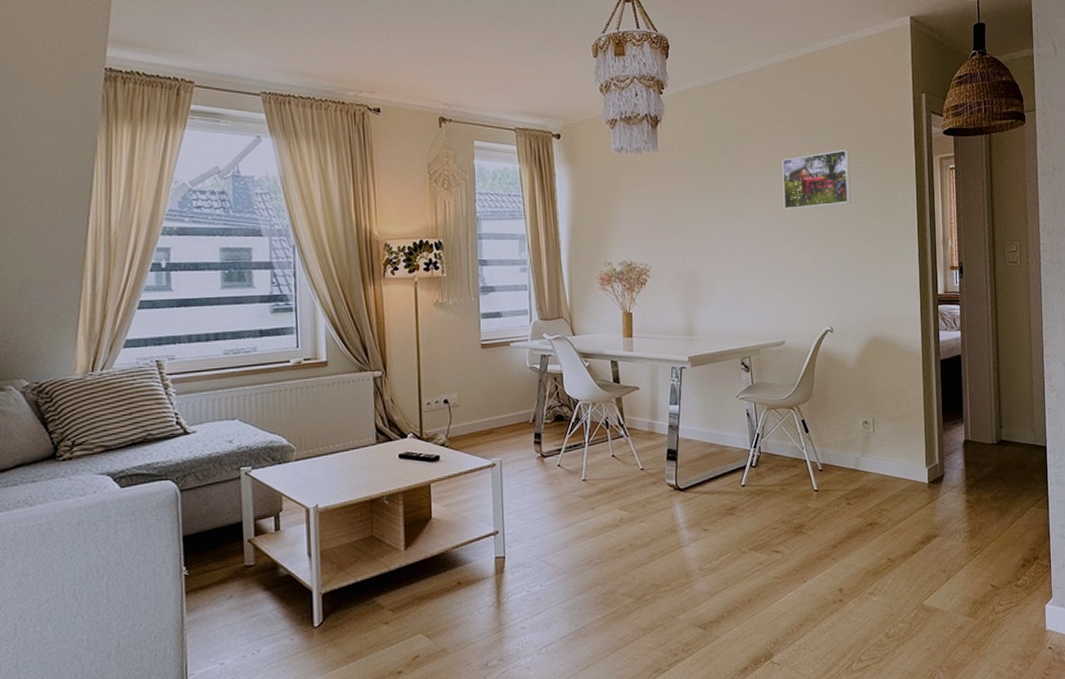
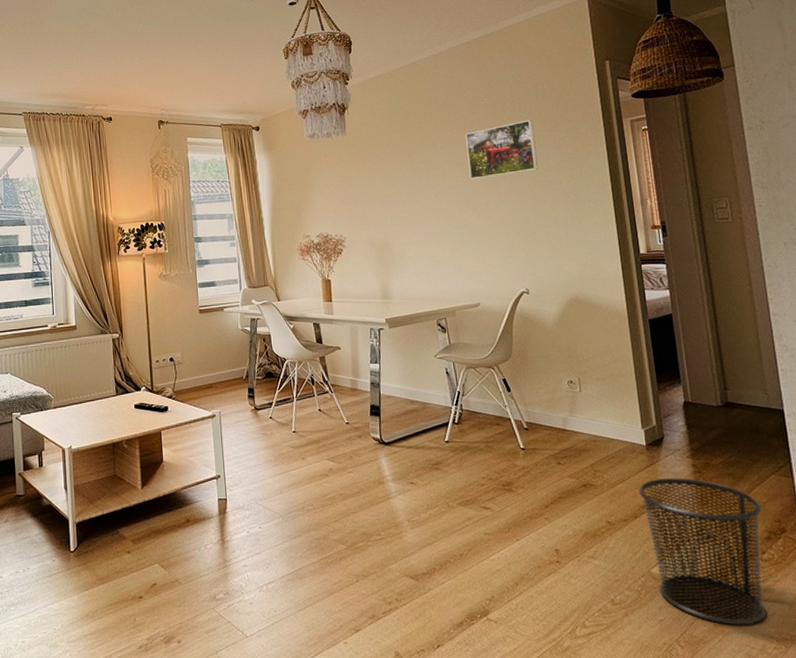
waste bin: none [918,513,1021,648] -> present [638,478,767,626]

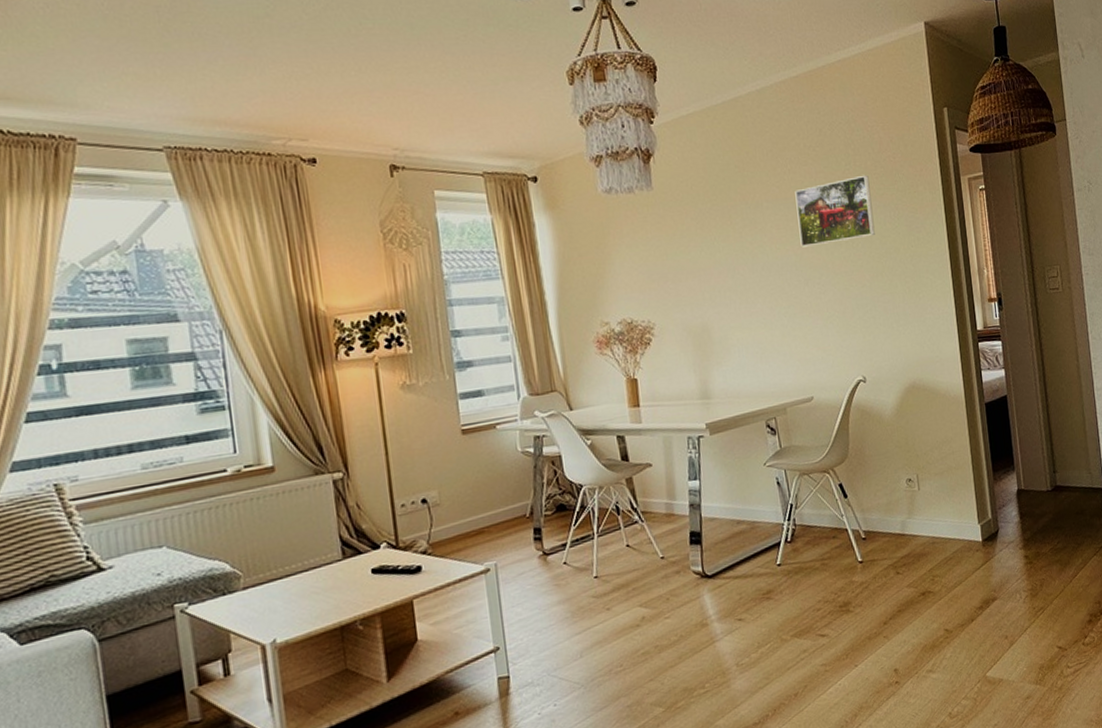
waste bin: present [638,478,767,626] -> none [975,571,1088,717]

